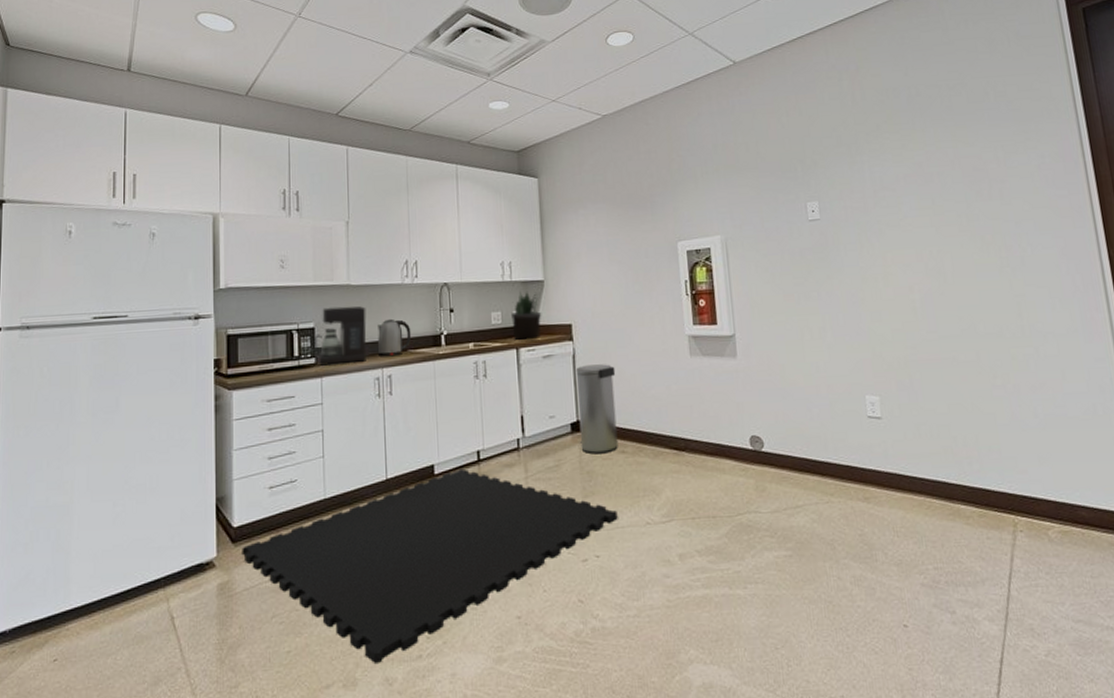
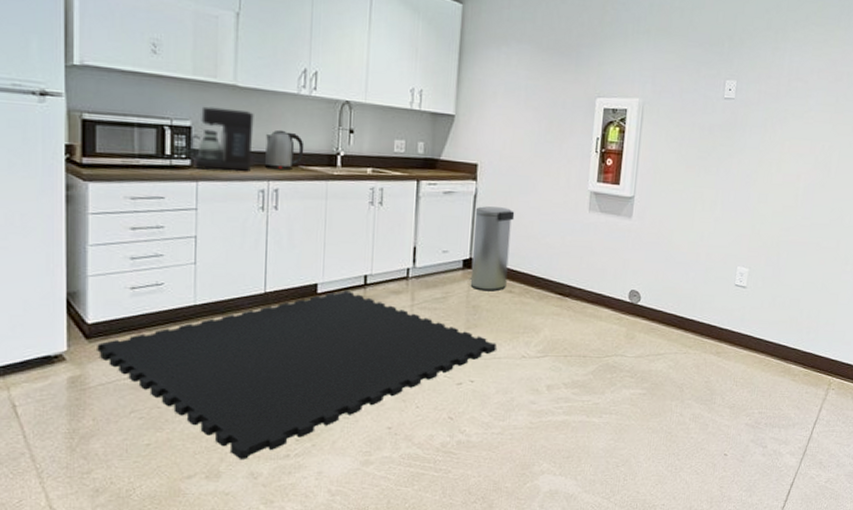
planter: present [511,291,542,342] -> none [414,122,449,176]

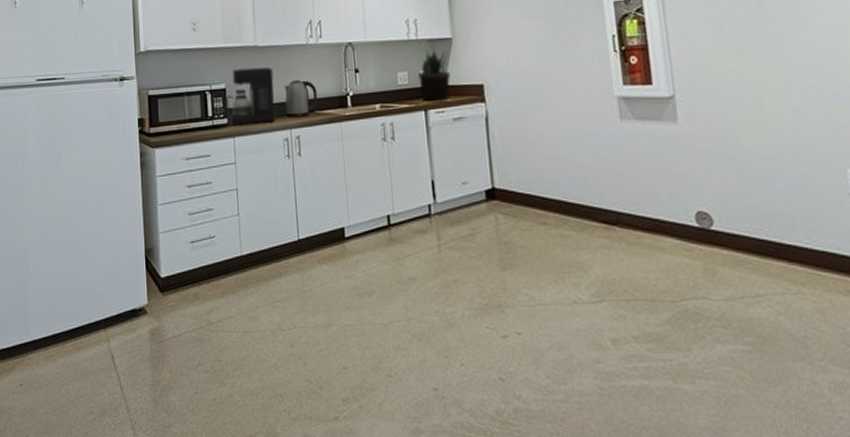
floor mat: present [97,290,497,459] -> none [169,233,540,420]
planter: none [414,122,449,176] -> present [418,49,451,103]
pedal bin: present [469,206,515,292] -> none [489,127,539,225]

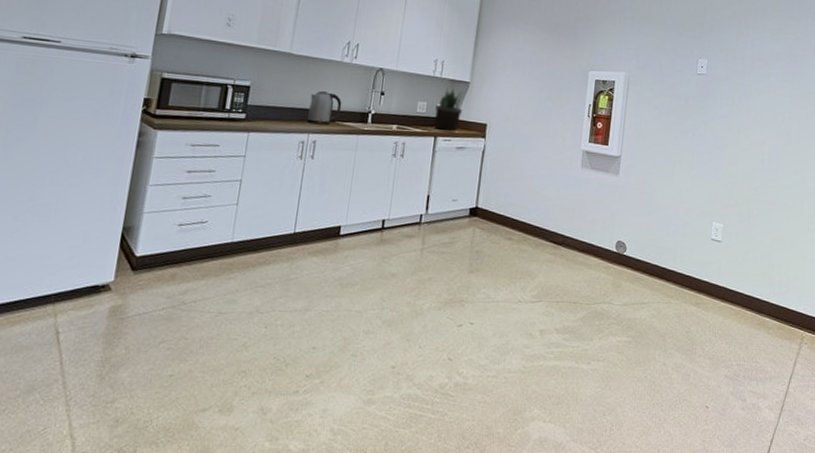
coffee maker: present [226,67,275,126] -> none [247,69,303,125]

